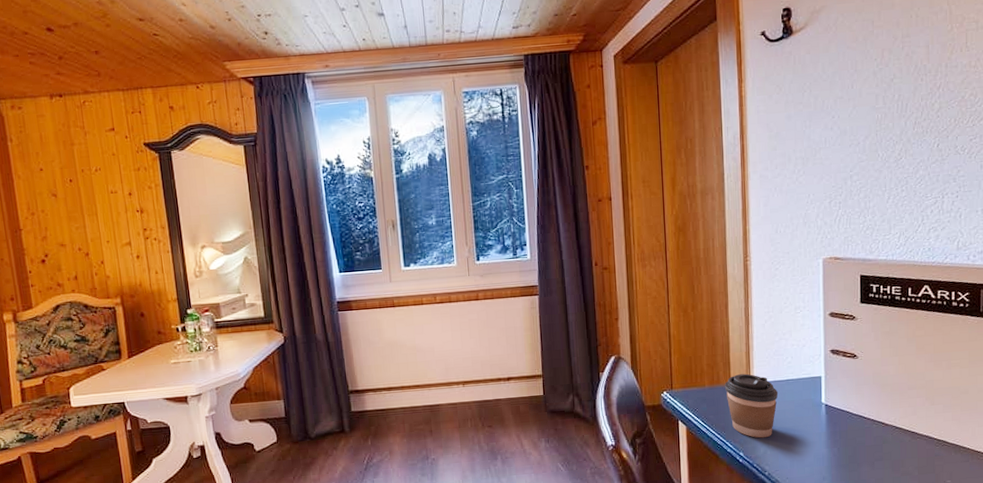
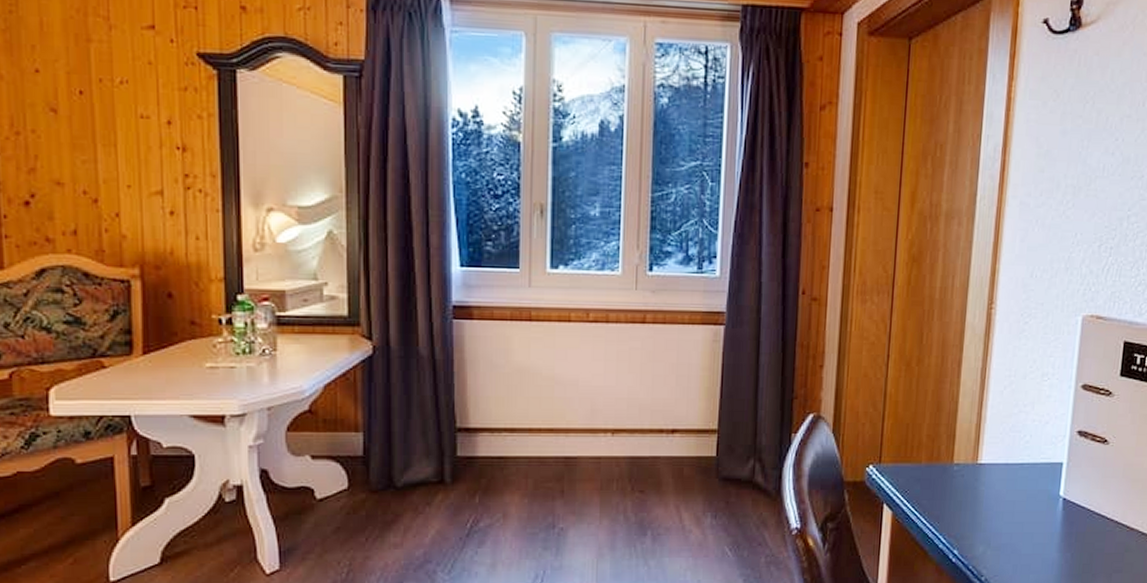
coffee cup: present [724,373,779,438] -> none [945,451,1010,534]

